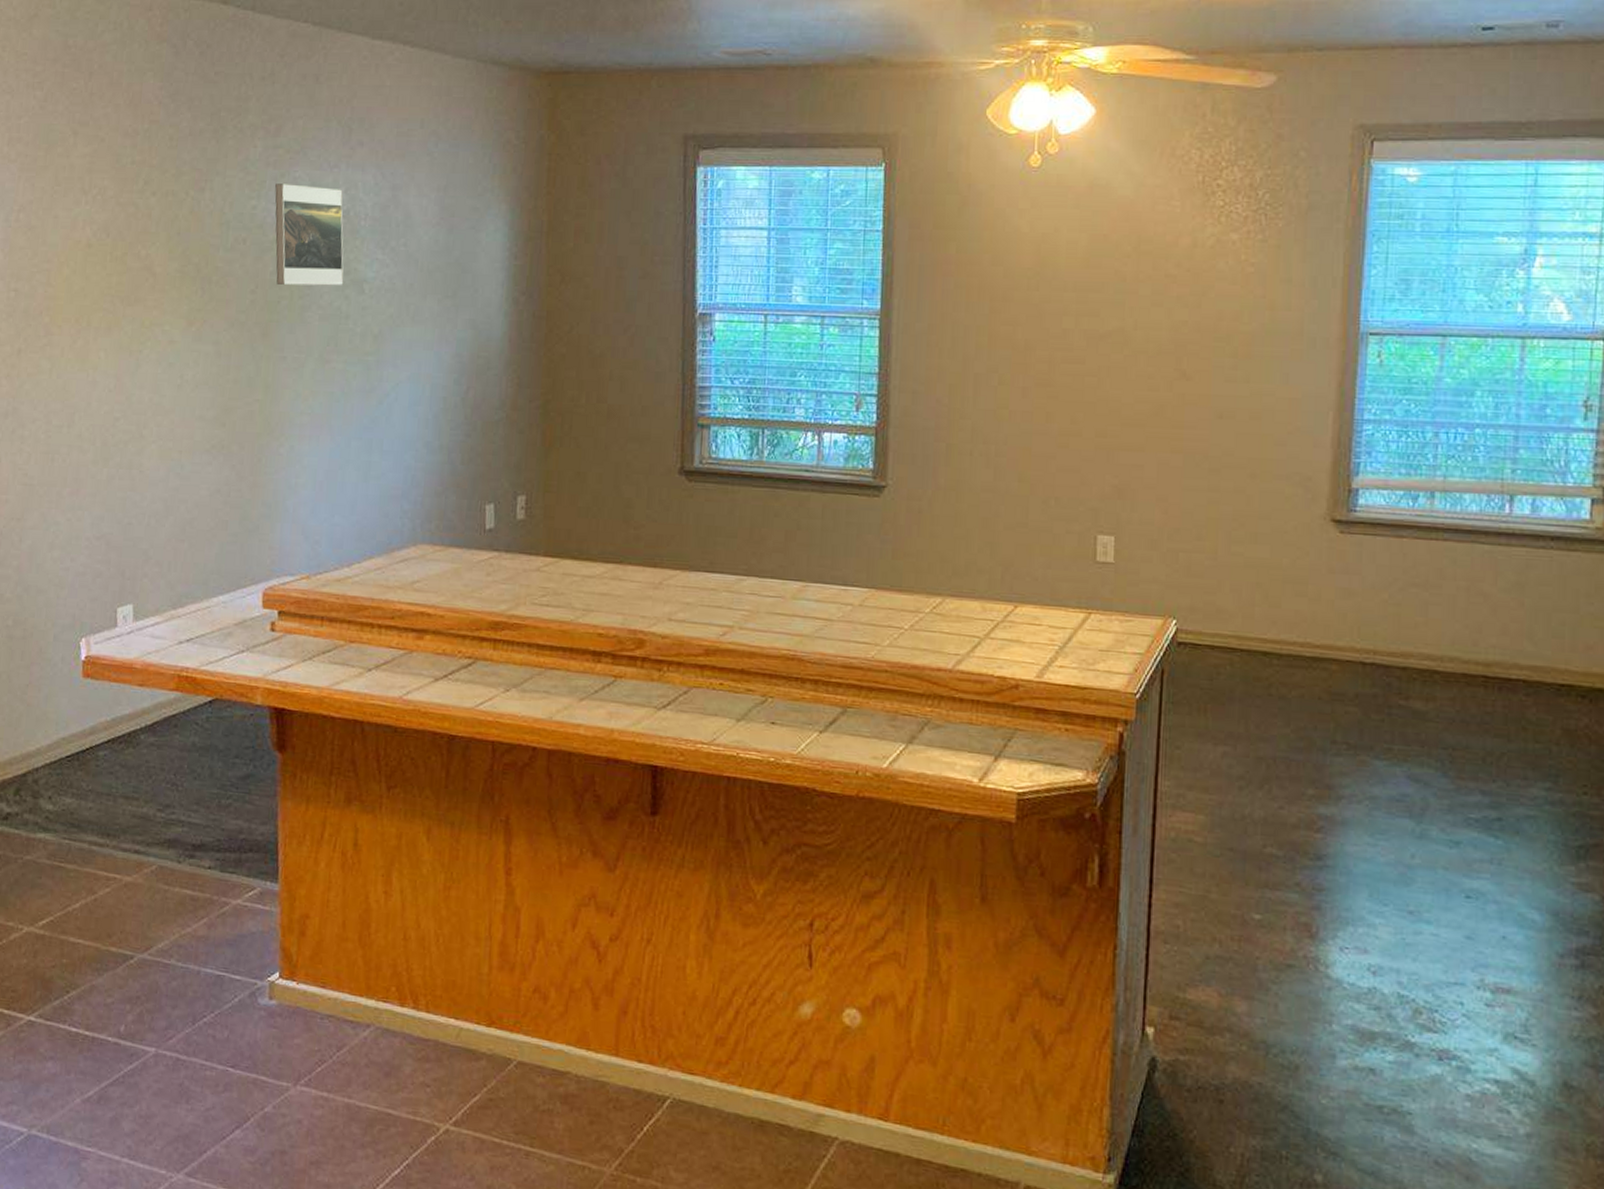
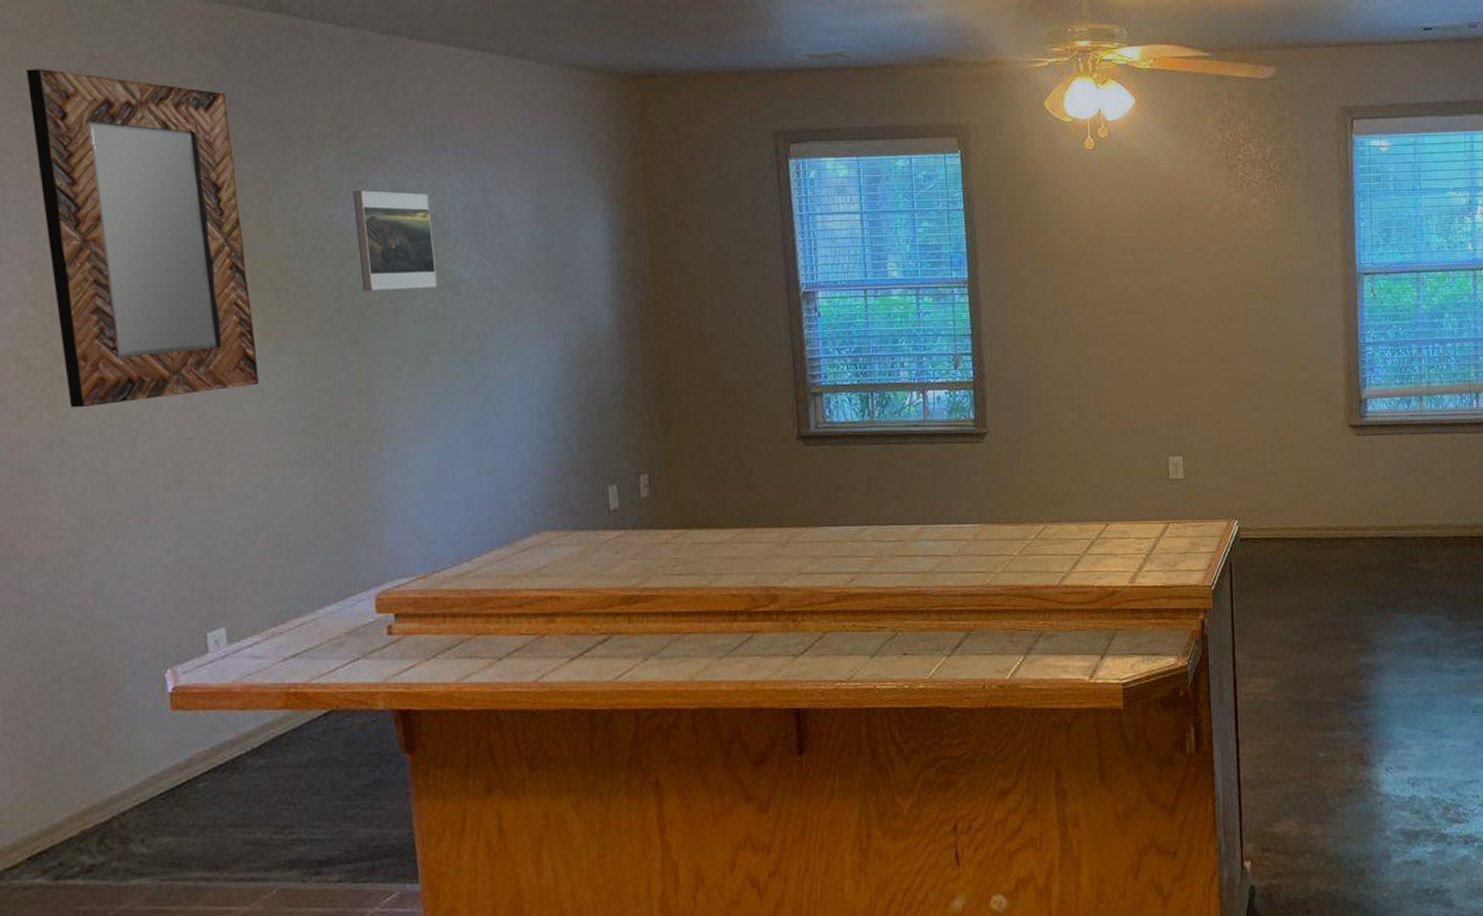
home mirror: none [13,57,180,381] -> present [26,69,258,408]

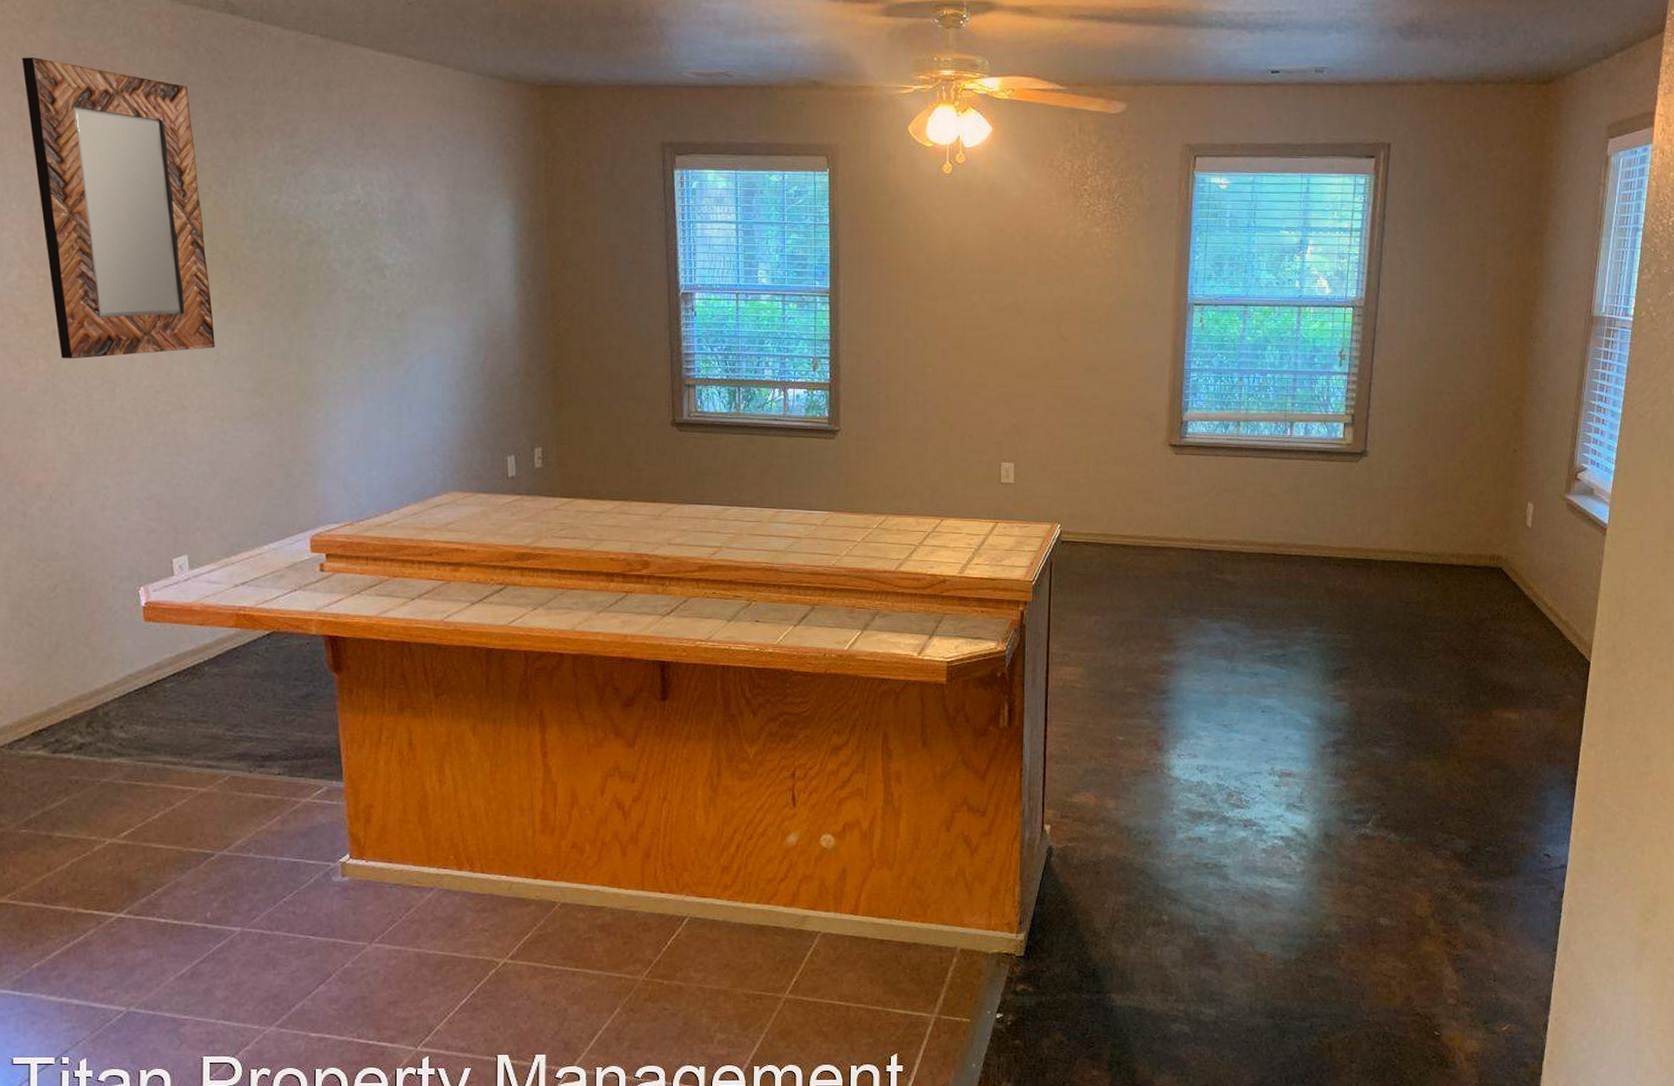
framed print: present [353,190,438,291] -> none [295,180,366,271]

